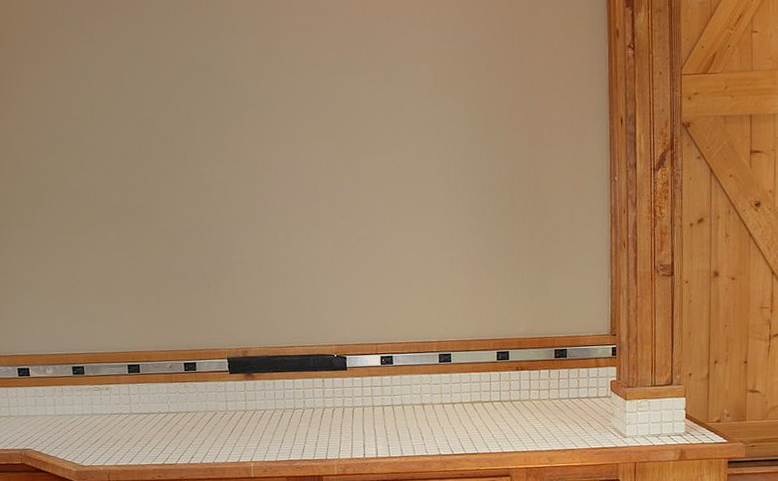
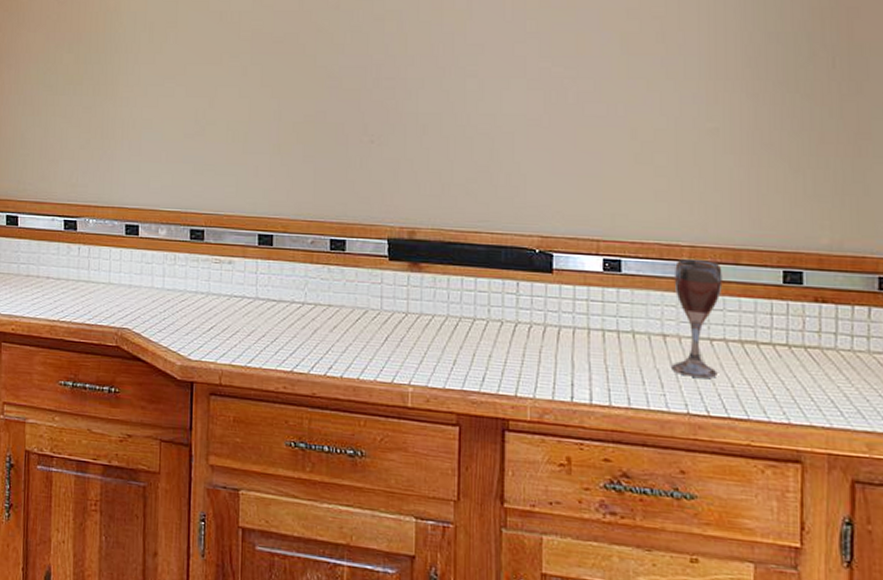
cup: none [427,350,459,430] -> present [672,258,723,378]

